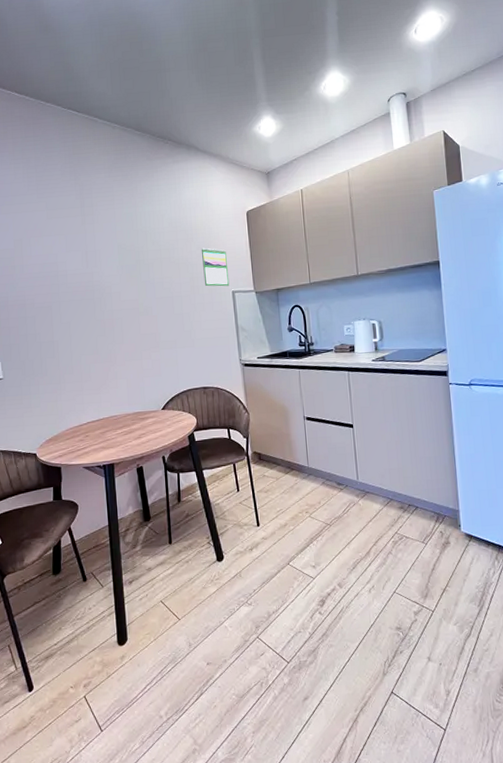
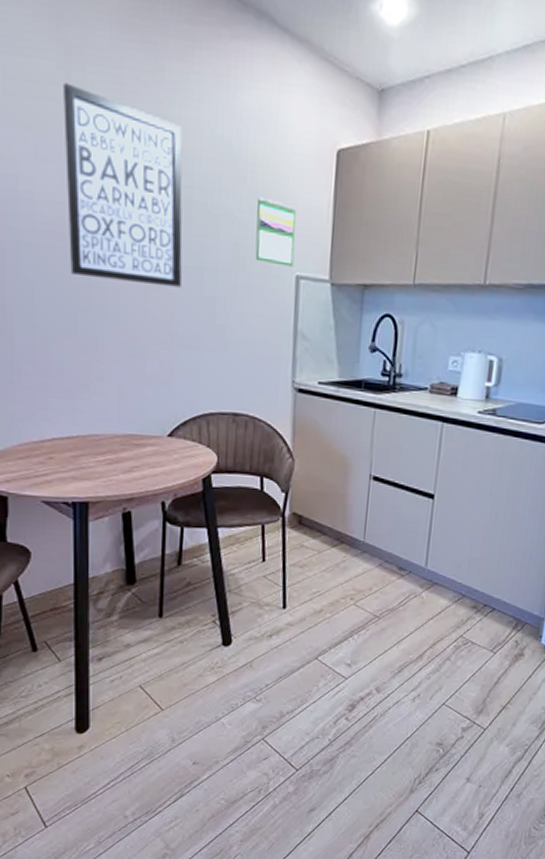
wall art: none [80,206,160,315] -> present [63,82,183,288]

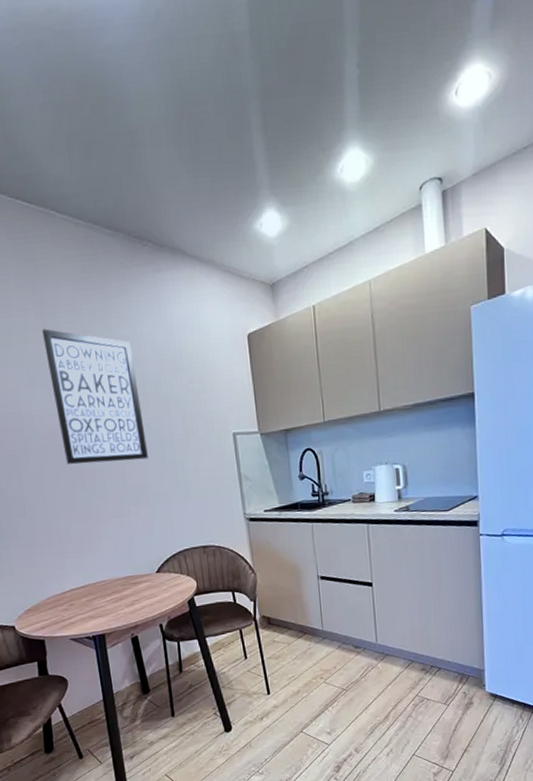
calendar: present [255,197,296,267] -> none [194,380,230,428]

